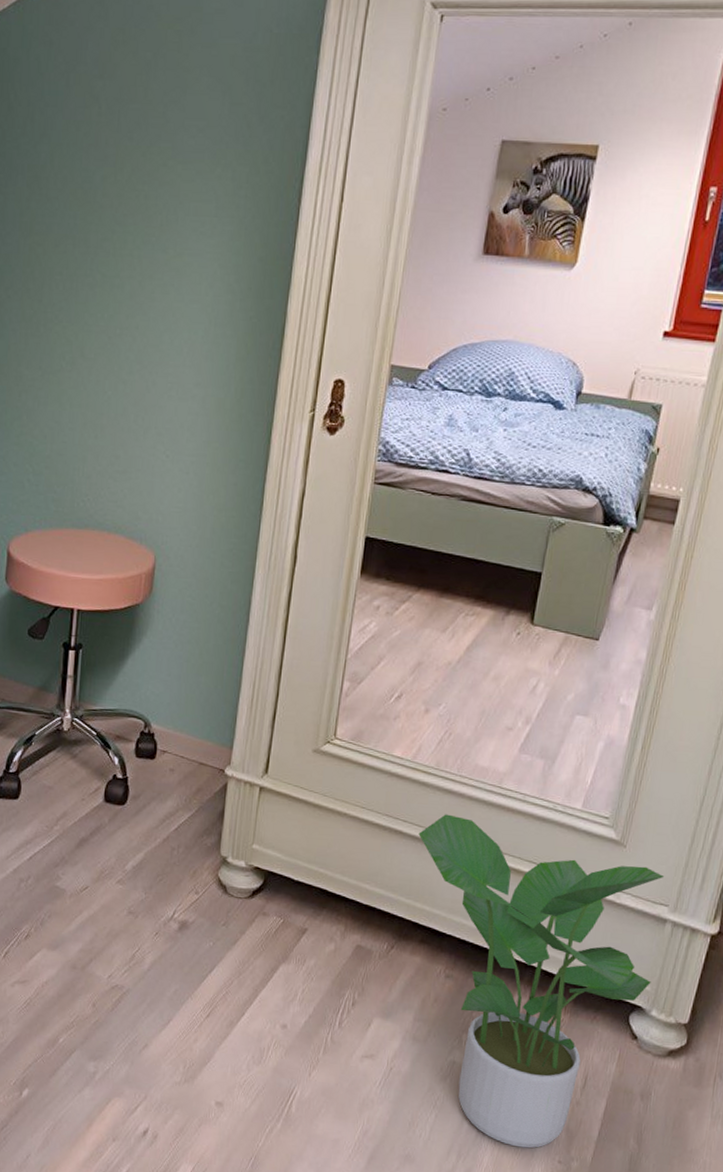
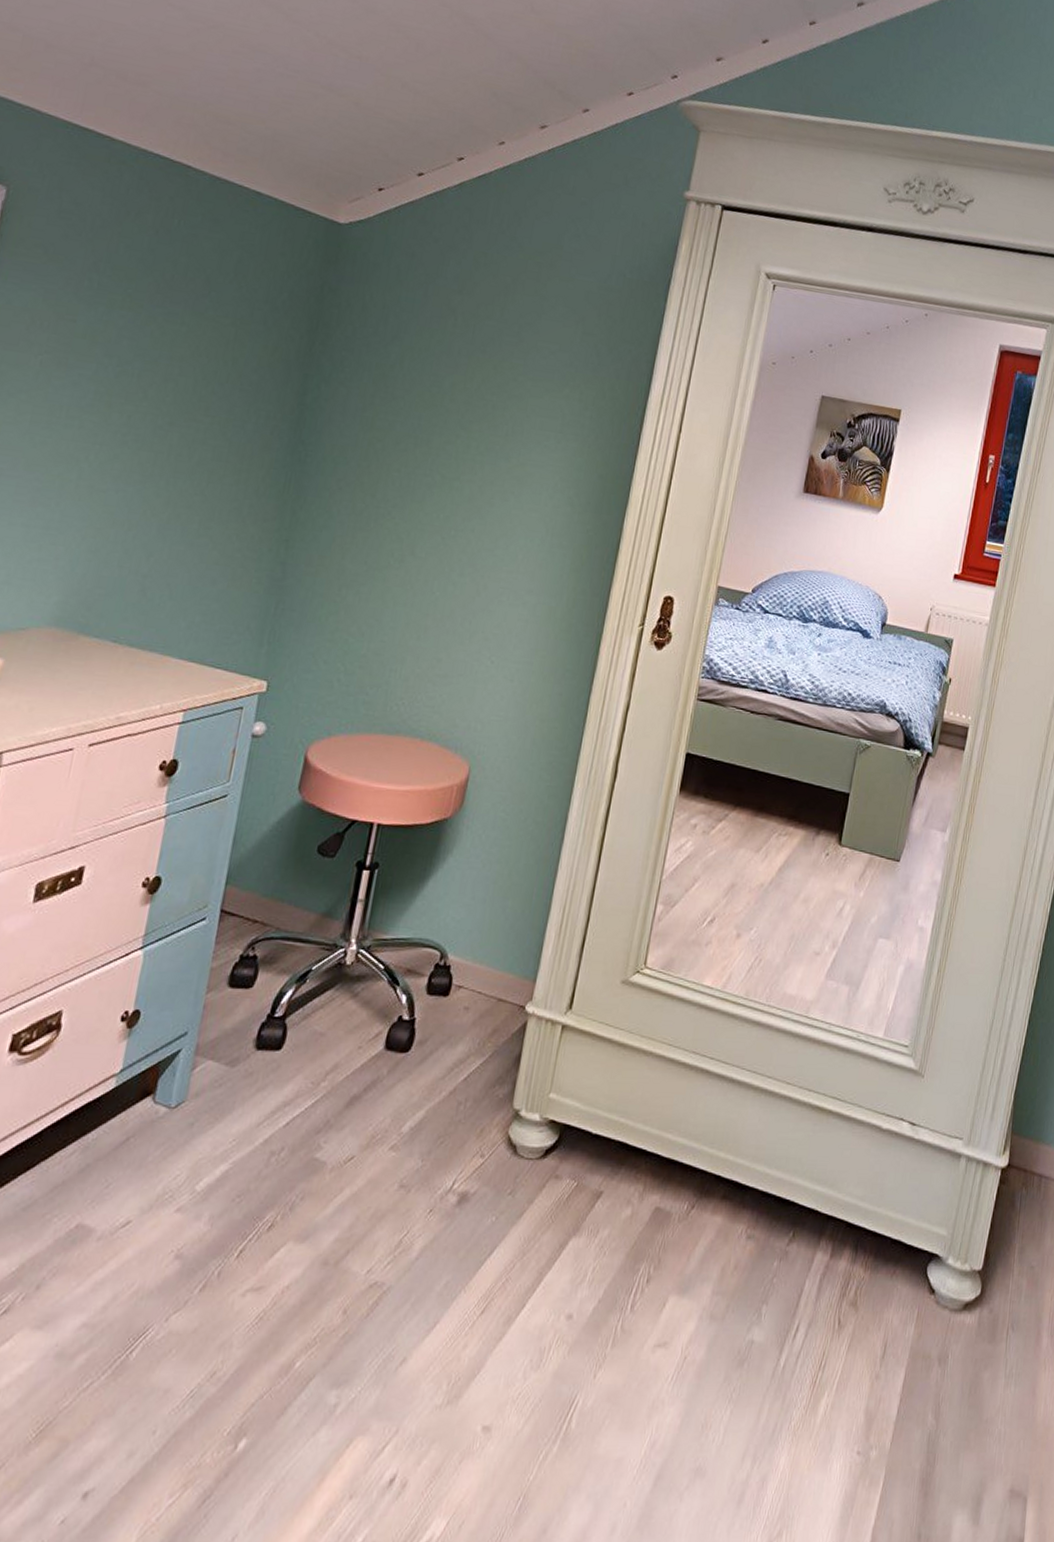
potted plant: present [418,814,665,1148] -> none [725,1049,959,1441]

